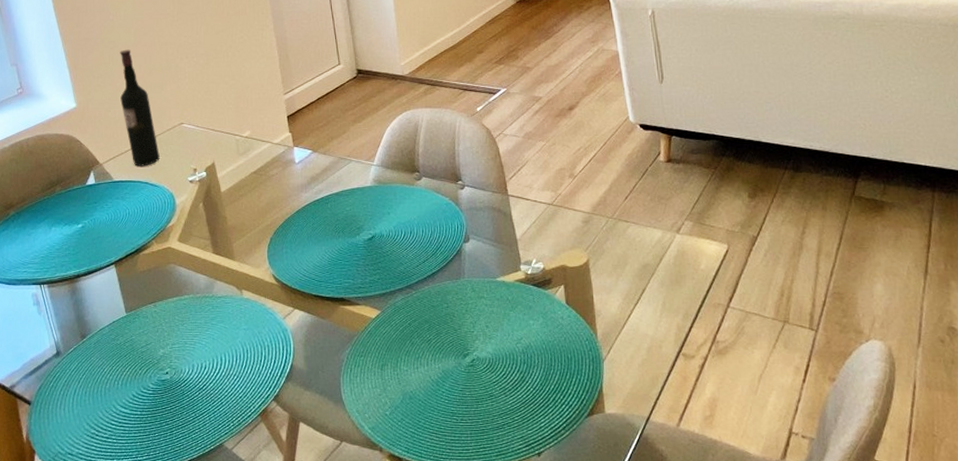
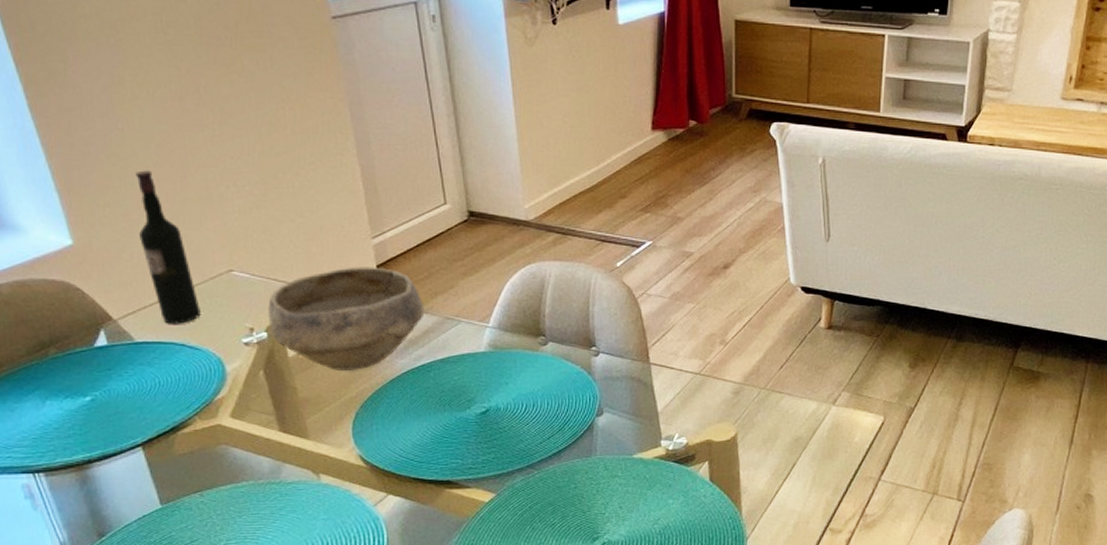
bowl: none [206,117,324,203] -> present [267,267,425,370]

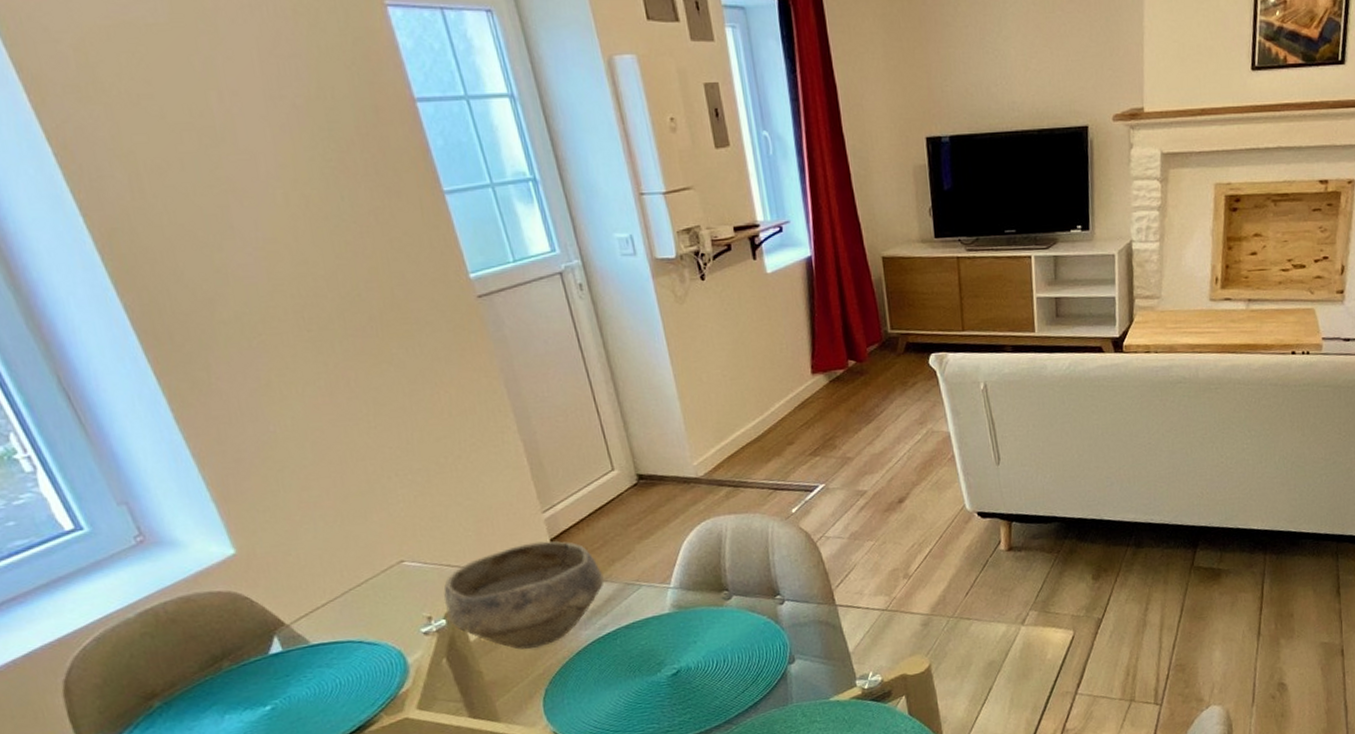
wine bottle: present [135,170,201,324] -> none [293,470,376,623]

